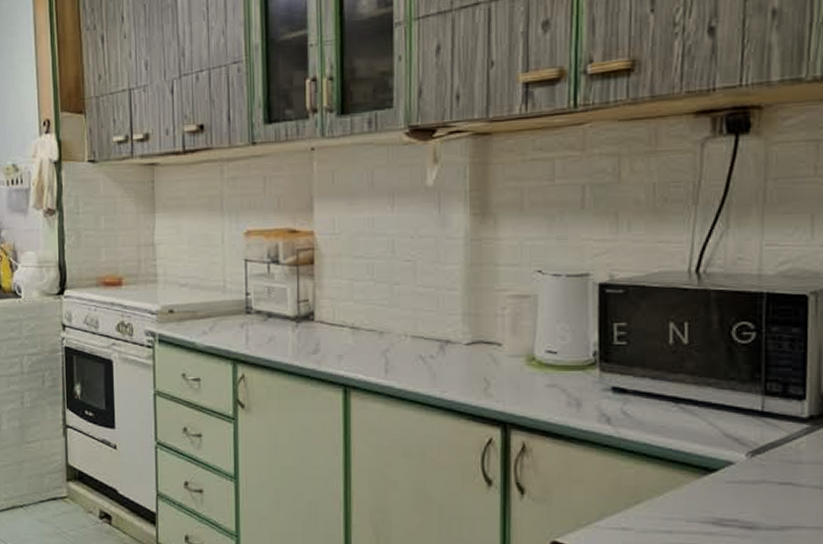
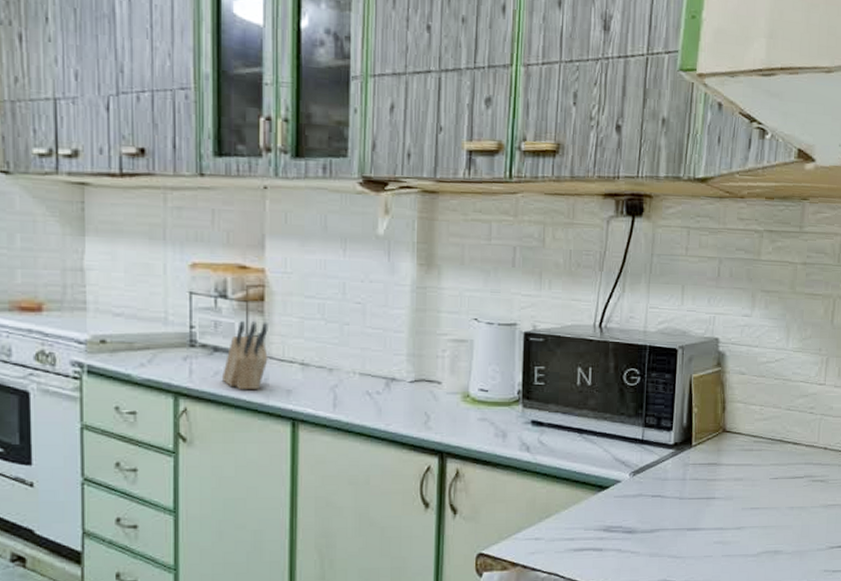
knife block: none [275,285,319,356] -> present [221,321,268,390]

